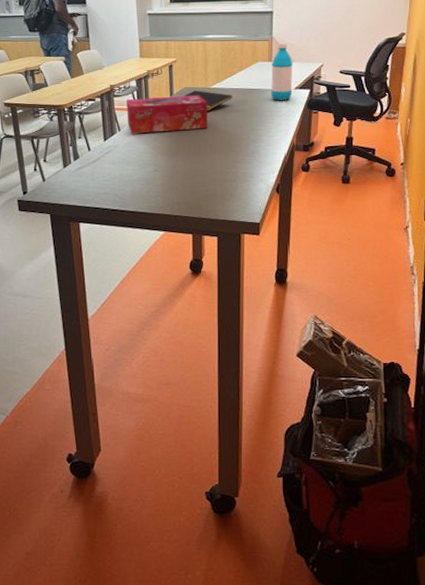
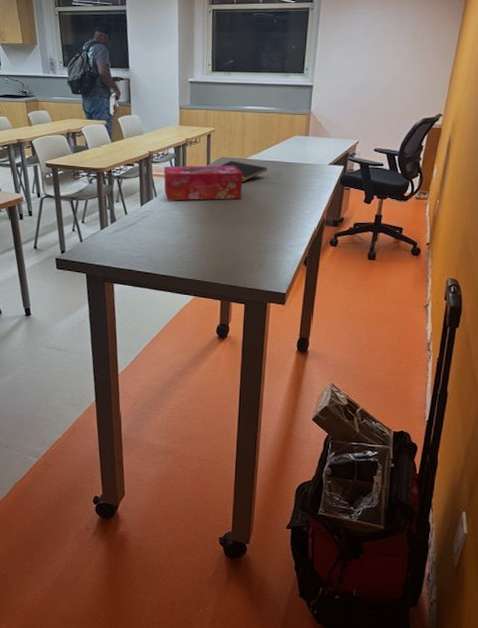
water bottle: present [270,42,293,101] -> none [305,117,329,176]

